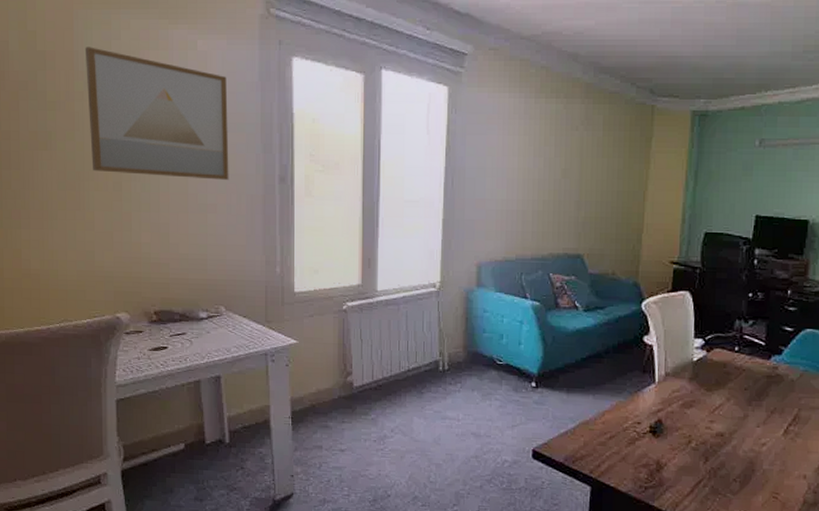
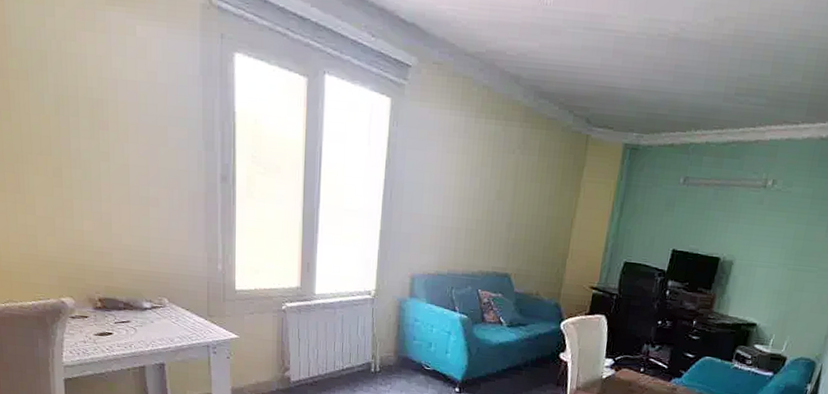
wall art: present [84,47,229,180] -> none [17,21,171,175]

